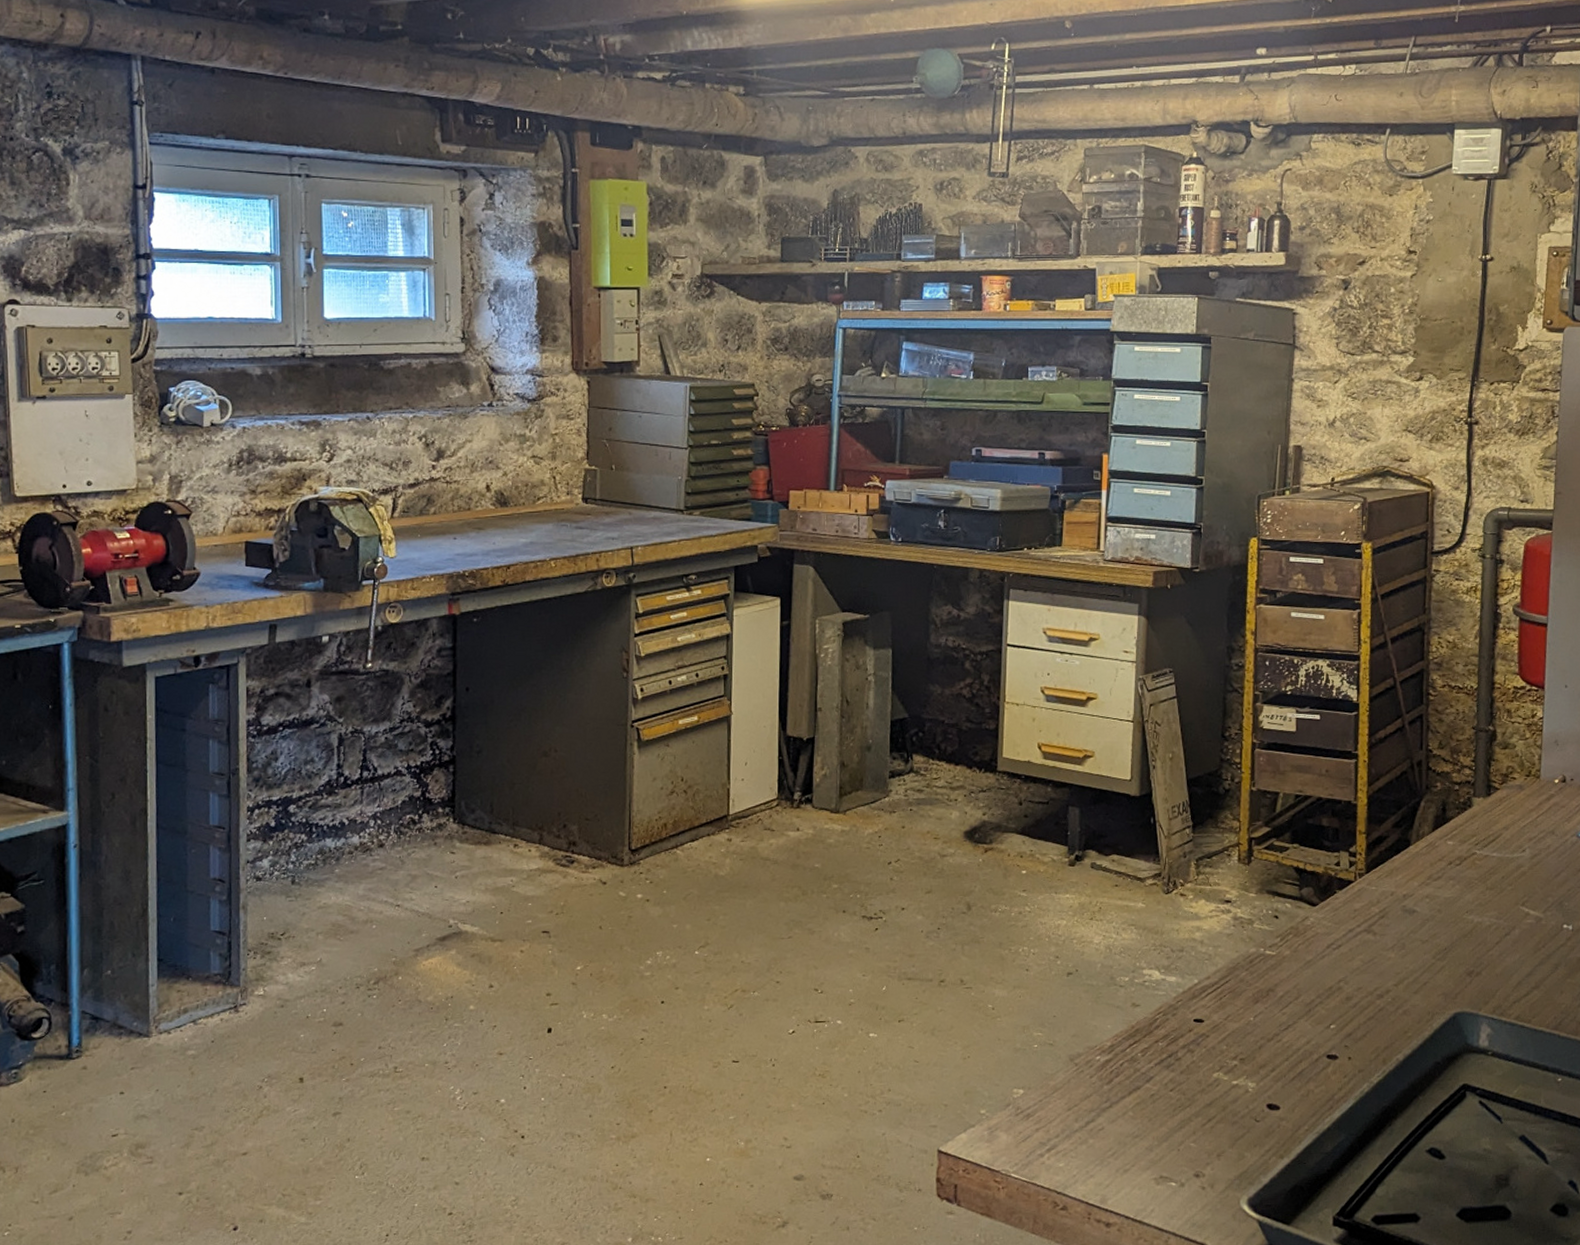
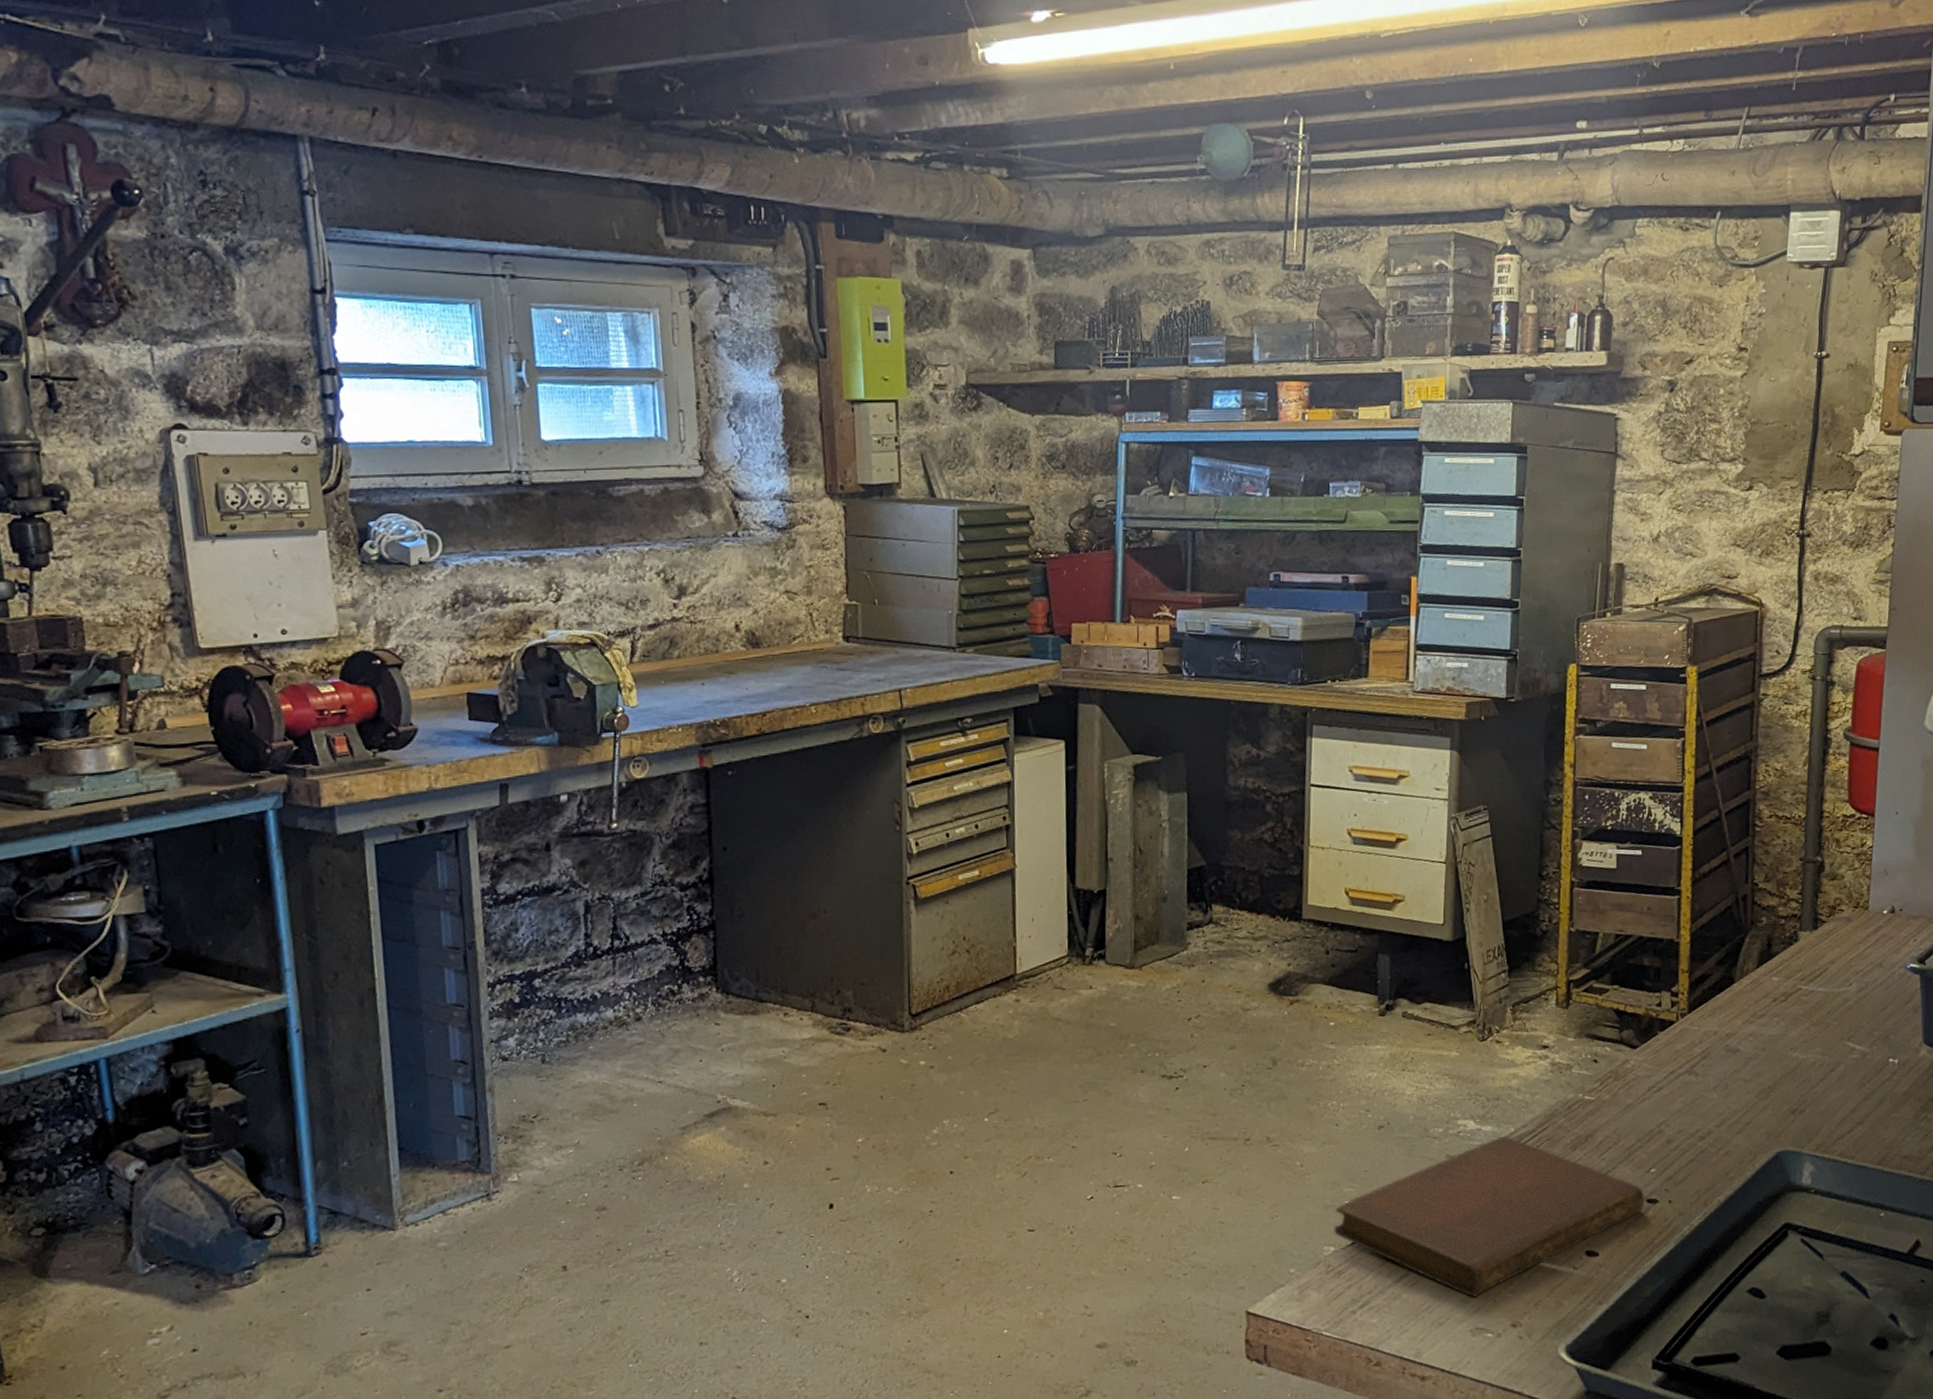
notebook: none [1023,986,1325,1145] -> present [1334,1135,1645,1297]

